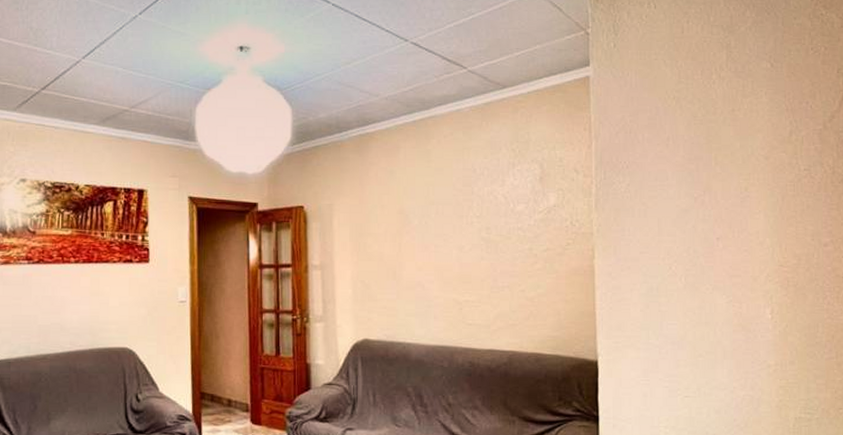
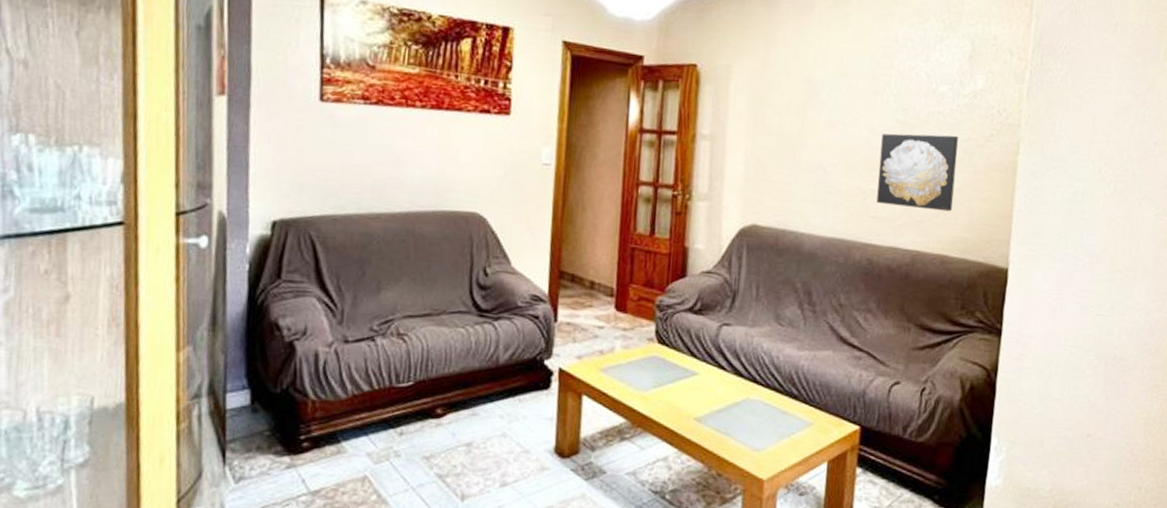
wall art: none [470,247,541,314] -> present [876,133,958,212]

